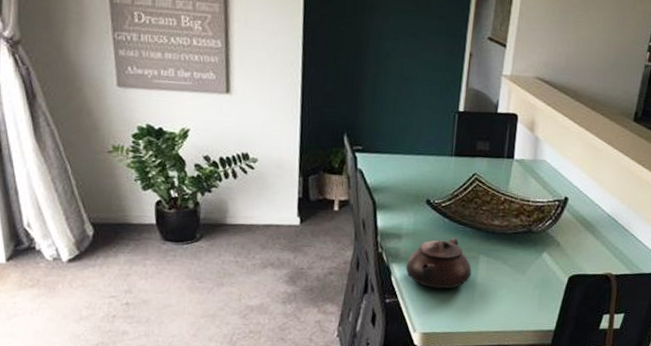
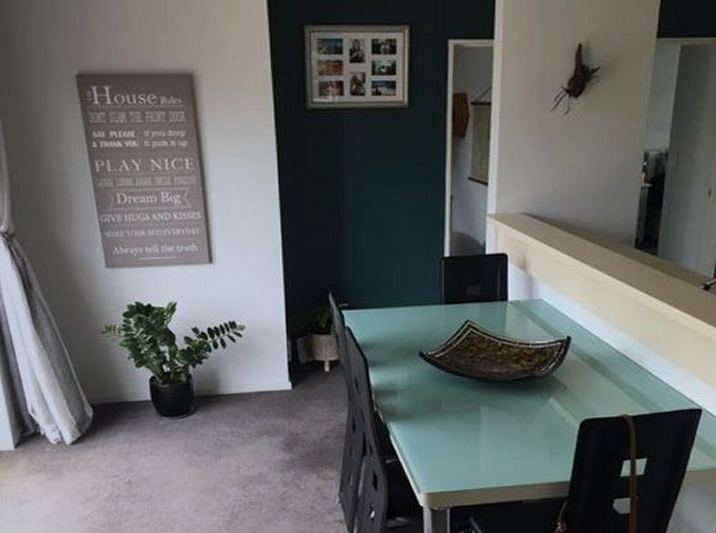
teapot: present [405,237,472,289] -> none [404,390,474,445]

